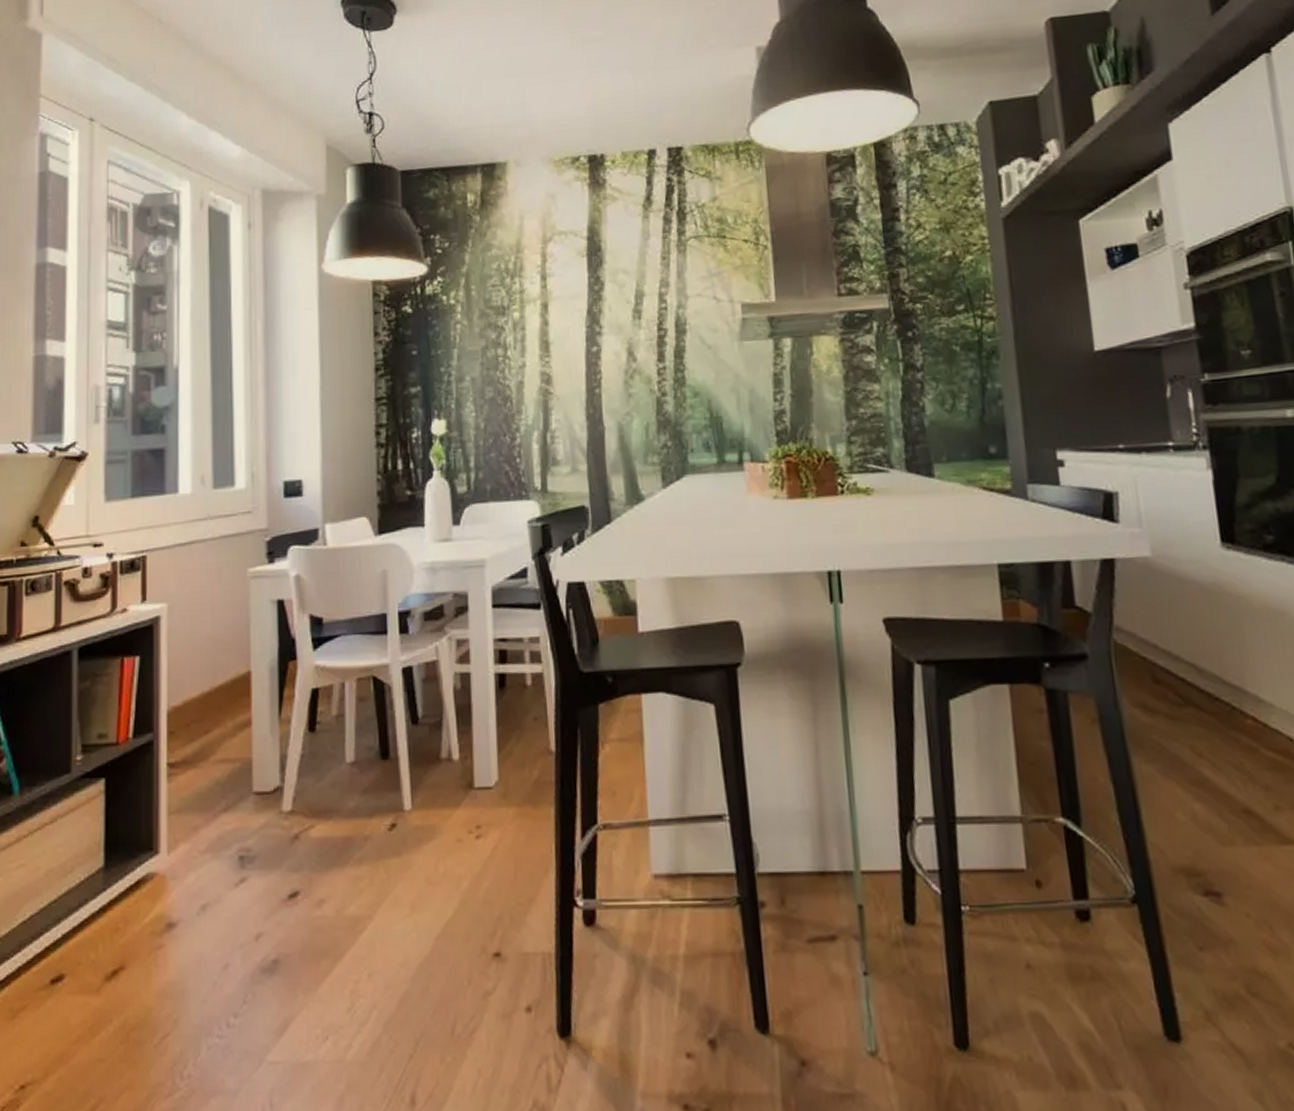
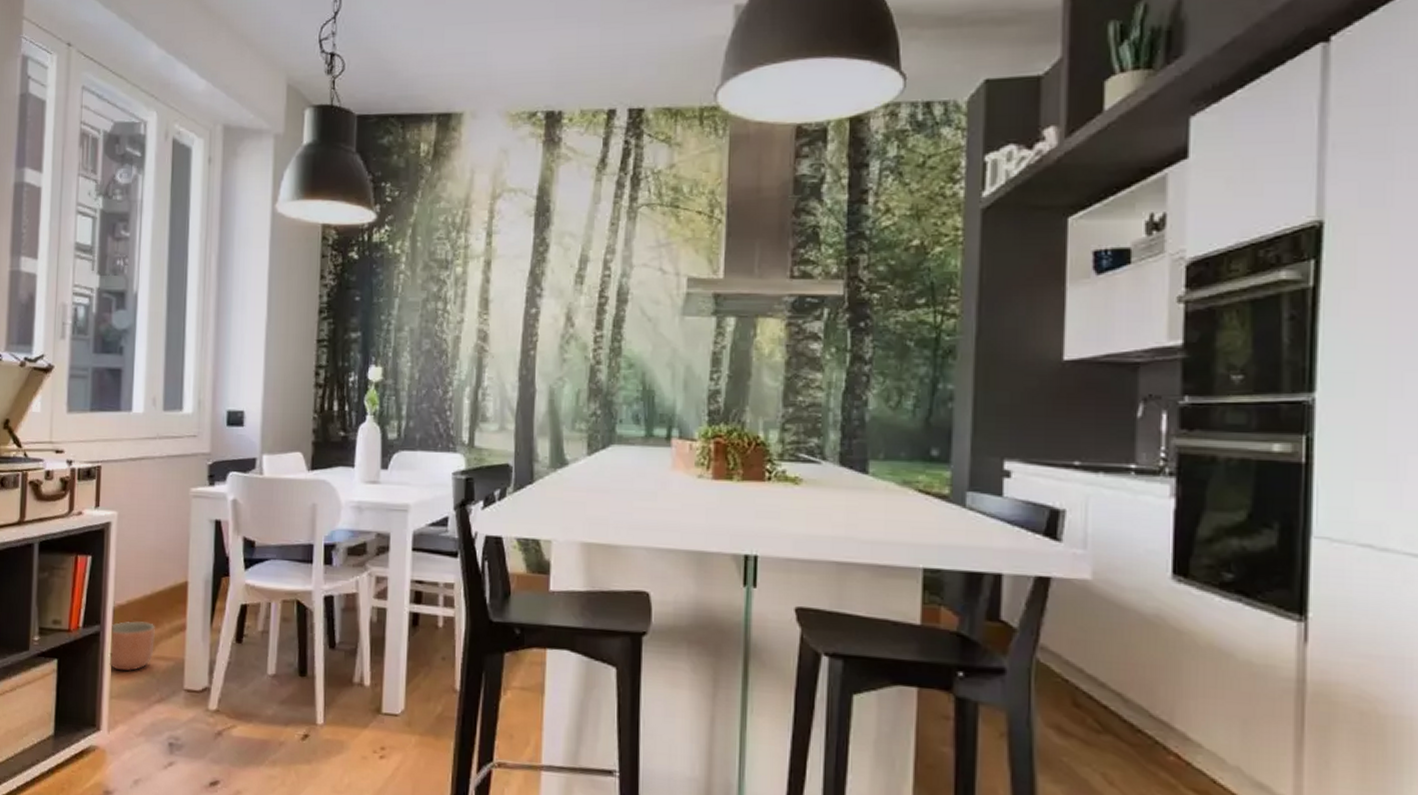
planter: none [165,722,217,782] -> present [109,621,155,671]

